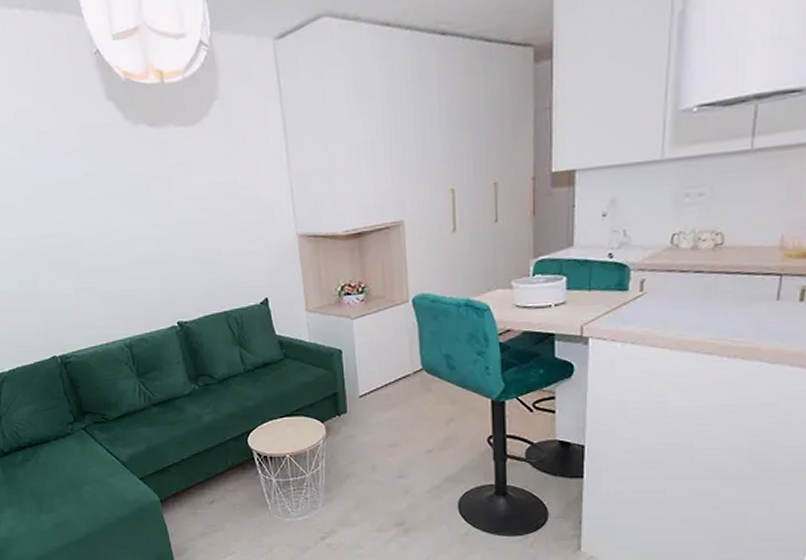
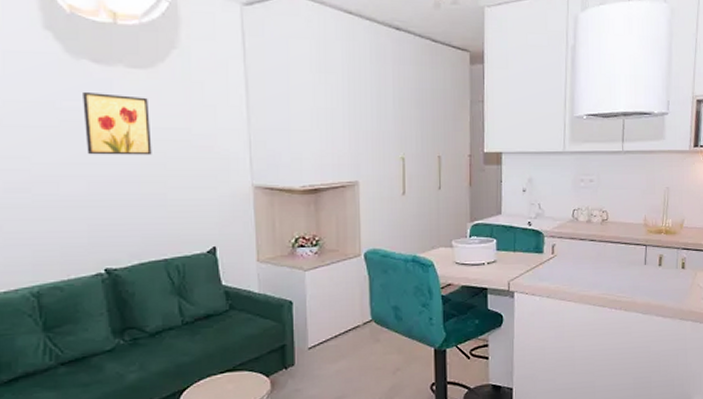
wall art: none [143,154,205,217] -> present [83,91,152,155]

